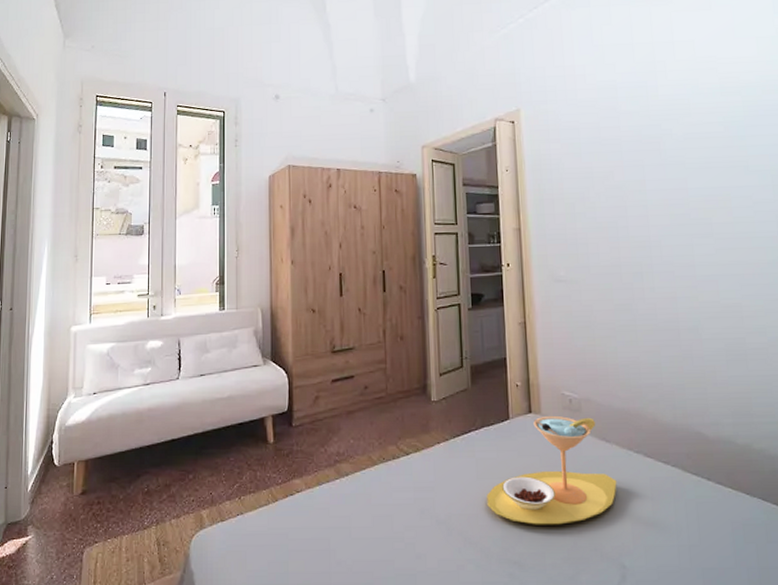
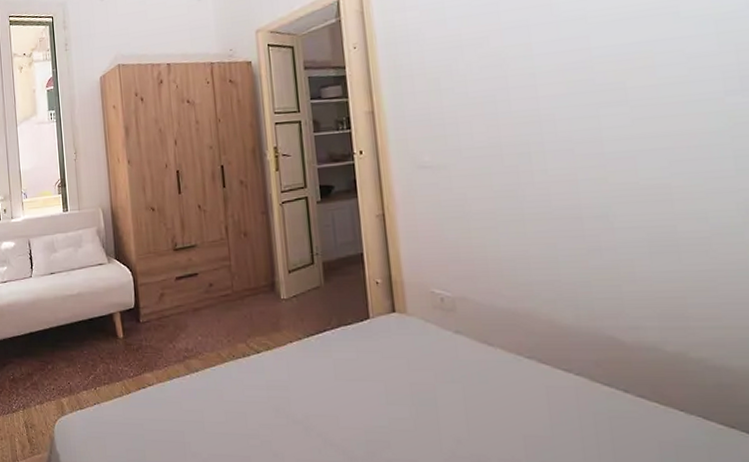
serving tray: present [487,415,617,525] -> none [347,315,504,433]

